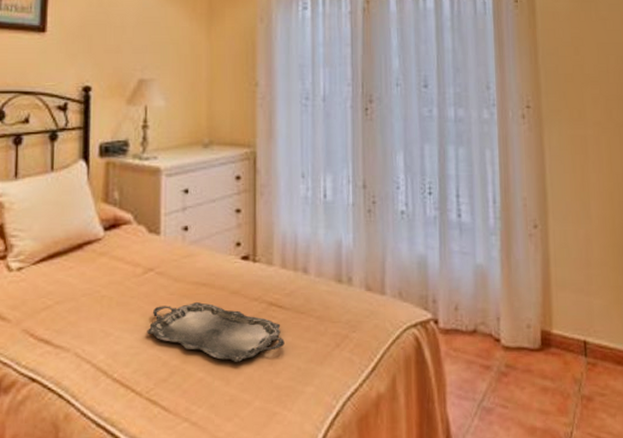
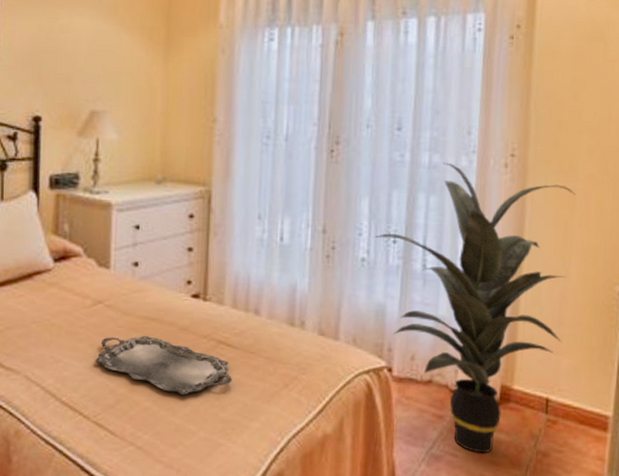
indoor plant: none [410,115,591,403] -> present [373,162,576,454]

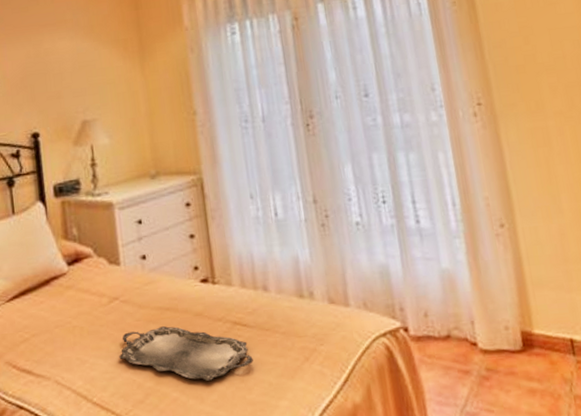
indoor plant: present [373,162,576,454] -> none [362,120,572,406]

